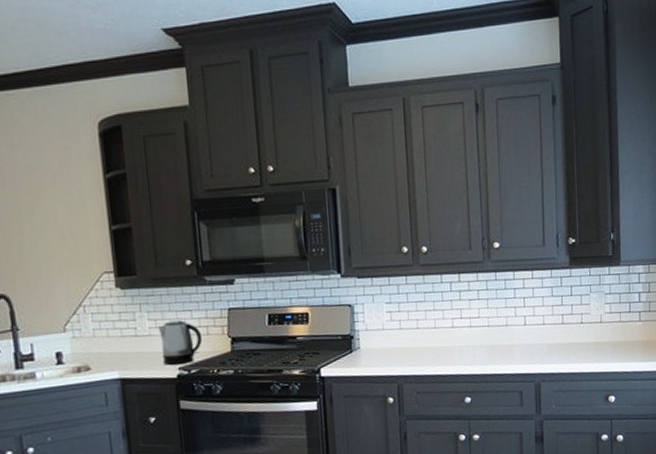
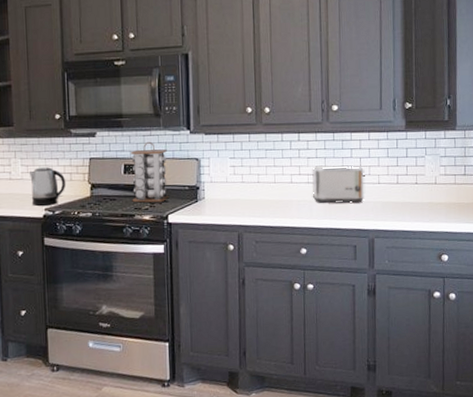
spice rack: none [275,287,320,357] -> present [131,141,169,204]
toaster: none [474,307,530,348] -> present [312,166,365,203]

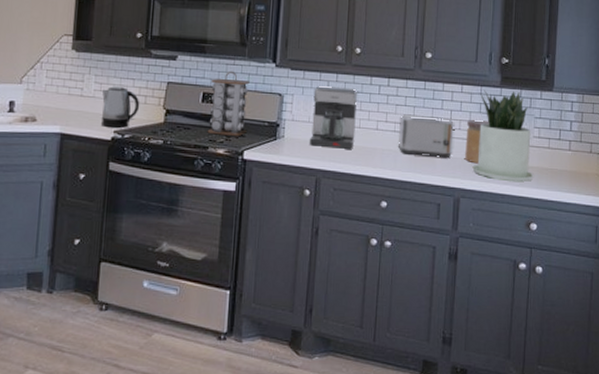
coffee maker: none [228,146,271,204] -> present [310,86,357,149]
jar: none [376,164,397,205] -> present [465,120,489,164]
planter: none [384,133,442,218] -> present [472,89,534,181]

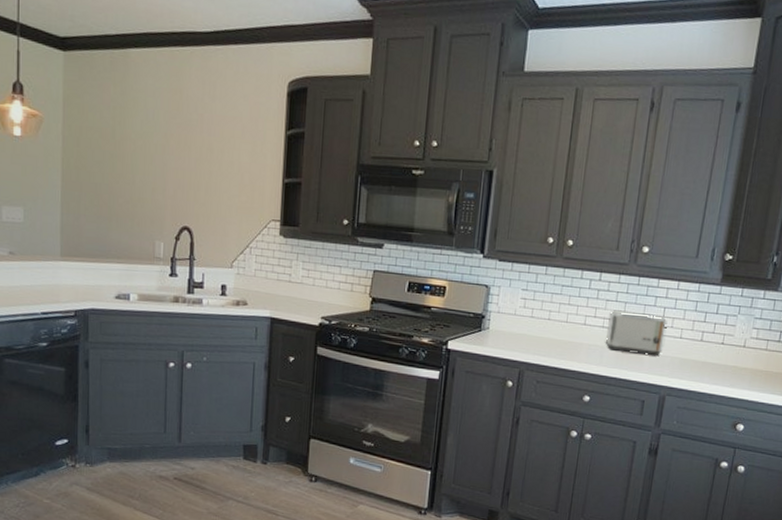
kettle: present [100,86,140,128] -> none [308,273,347,314]
spice rack: present [207,70,250,137] -> none [412,260,456,327]
coffee maker: present [310,86,357,149] -> none [515,278,567,343]
jar: present [465,120,489,164] -> none [675,318,705,363]
planter: present [472,89,534,181] -> none [681,286,749,383]

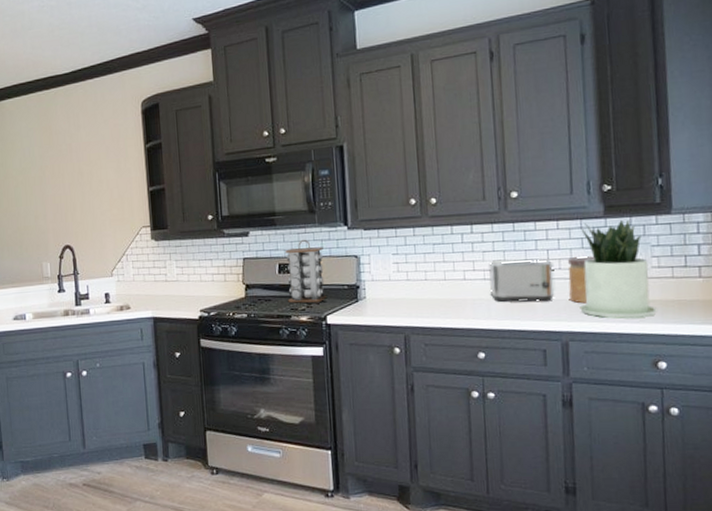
spice rack: none [412,260,456,327] -> present [285,239,327,304]
jar: none [675,318,705,363] -> present [568,256,595,304]
planter: none [681,286,749,383] -> present [580,219,657,319]

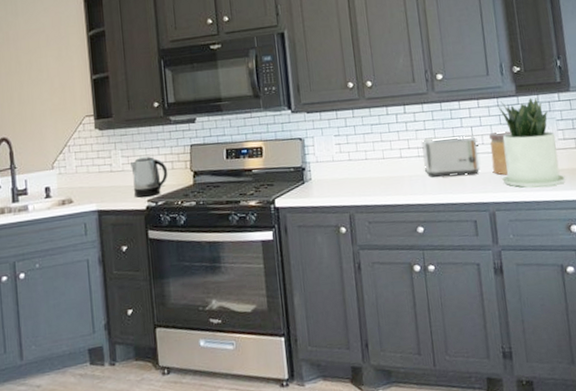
kettle: none [184,268,221,307] -> present [130,156,168,198]
spice rack: present [285,239,327,304] -> none [232,123,274,189]

